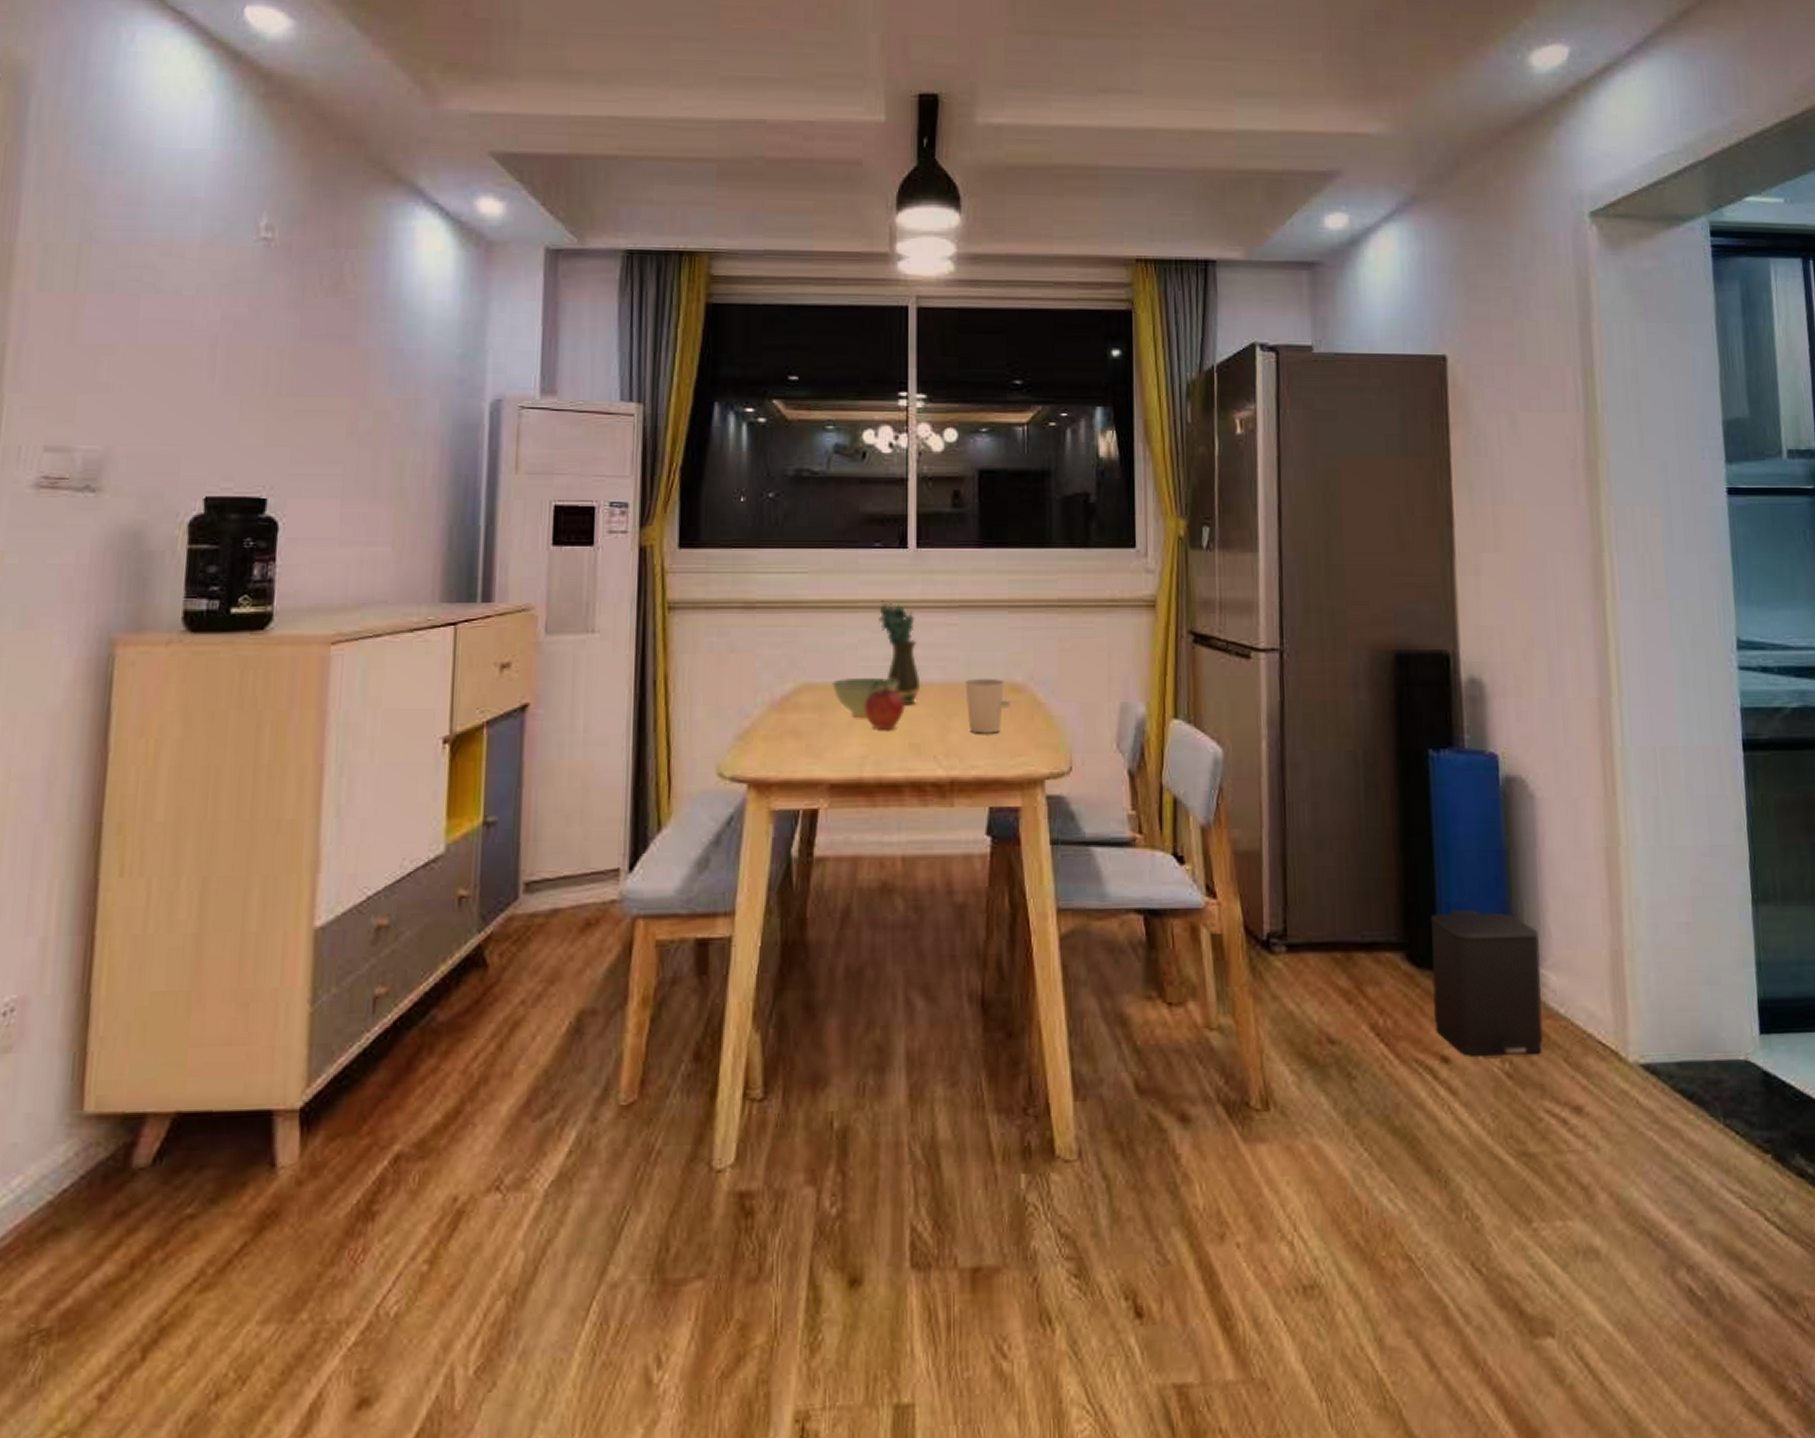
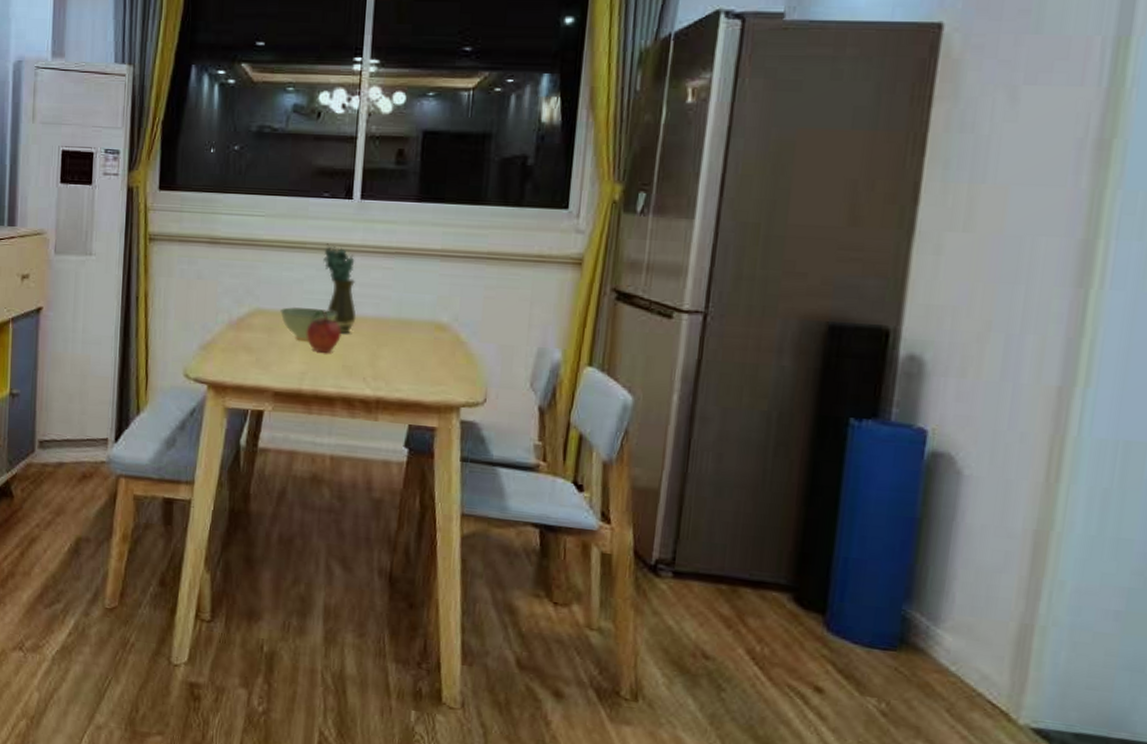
cup: present [965,679,1011,734] -> none [395,316,435,364]
pedal bin: present [1431,909,1543,1058] -> none [813,564,941,701]

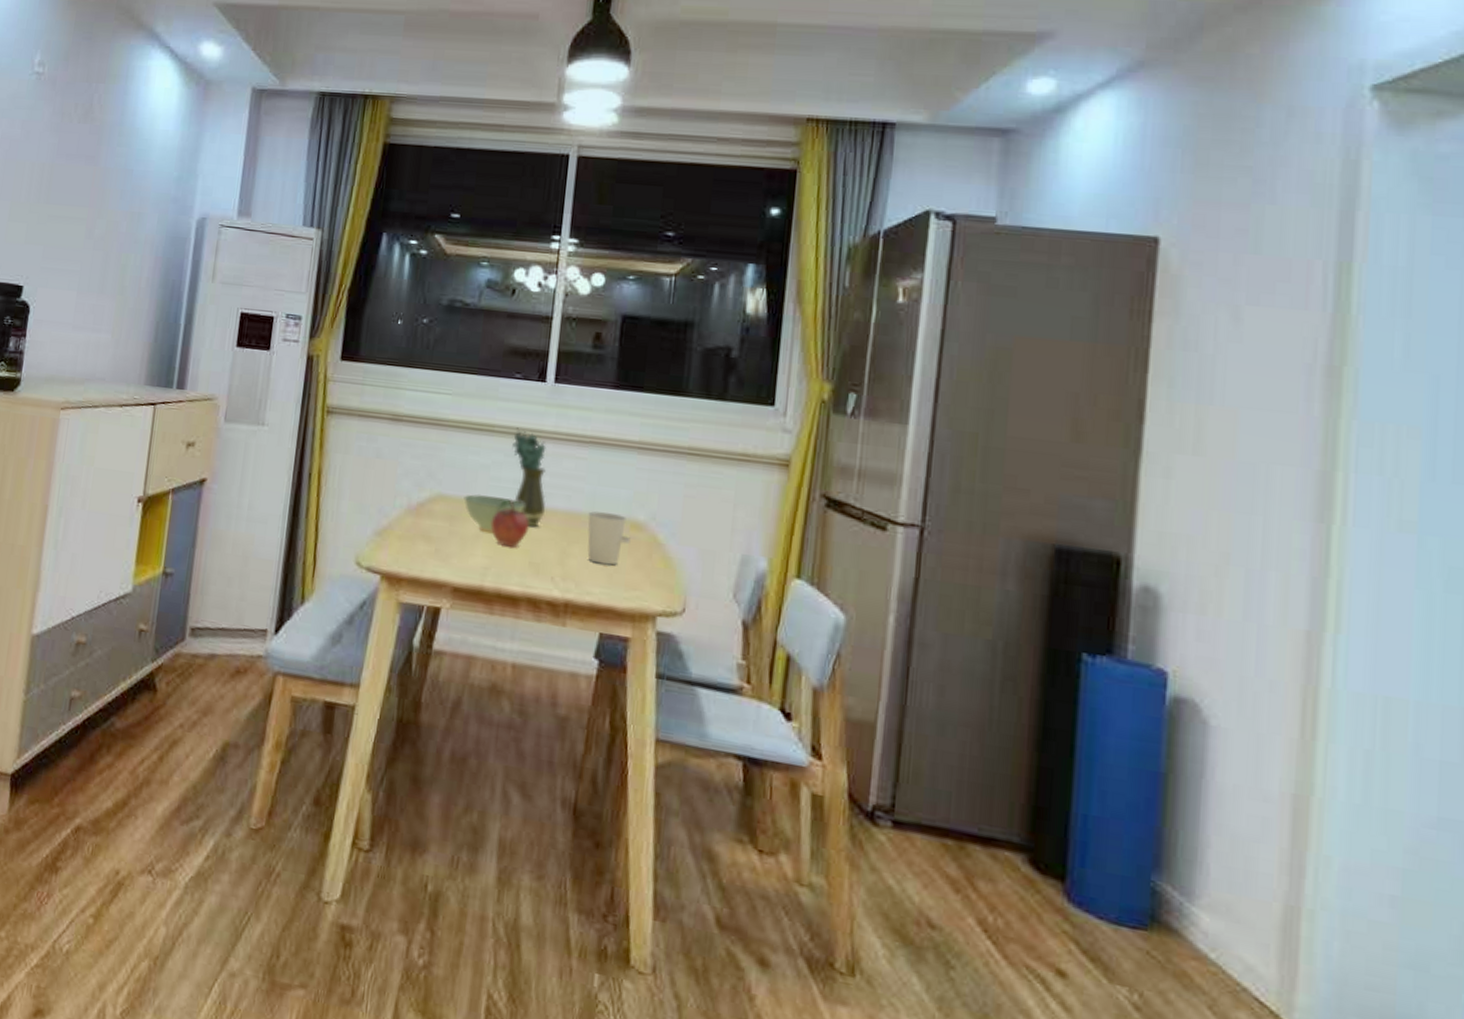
cup: none [395,316,435,364] -> present [587,511,631,566]

